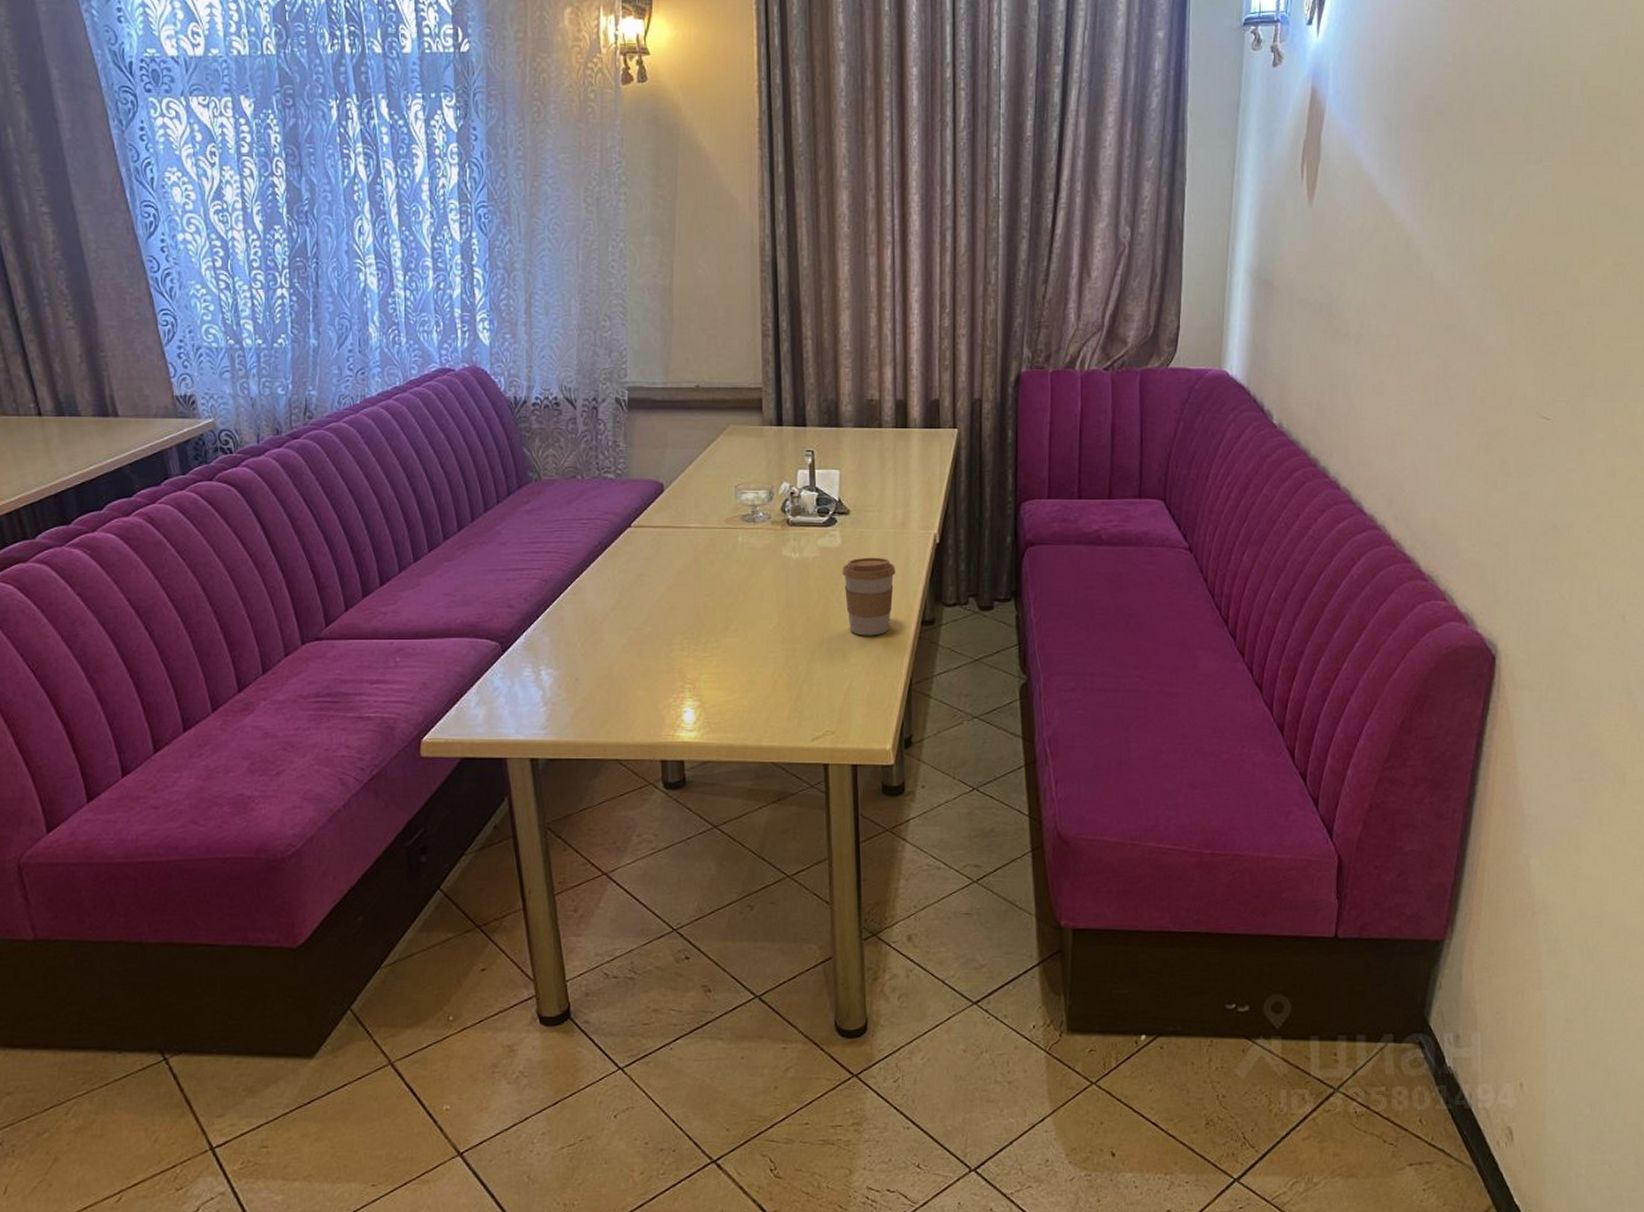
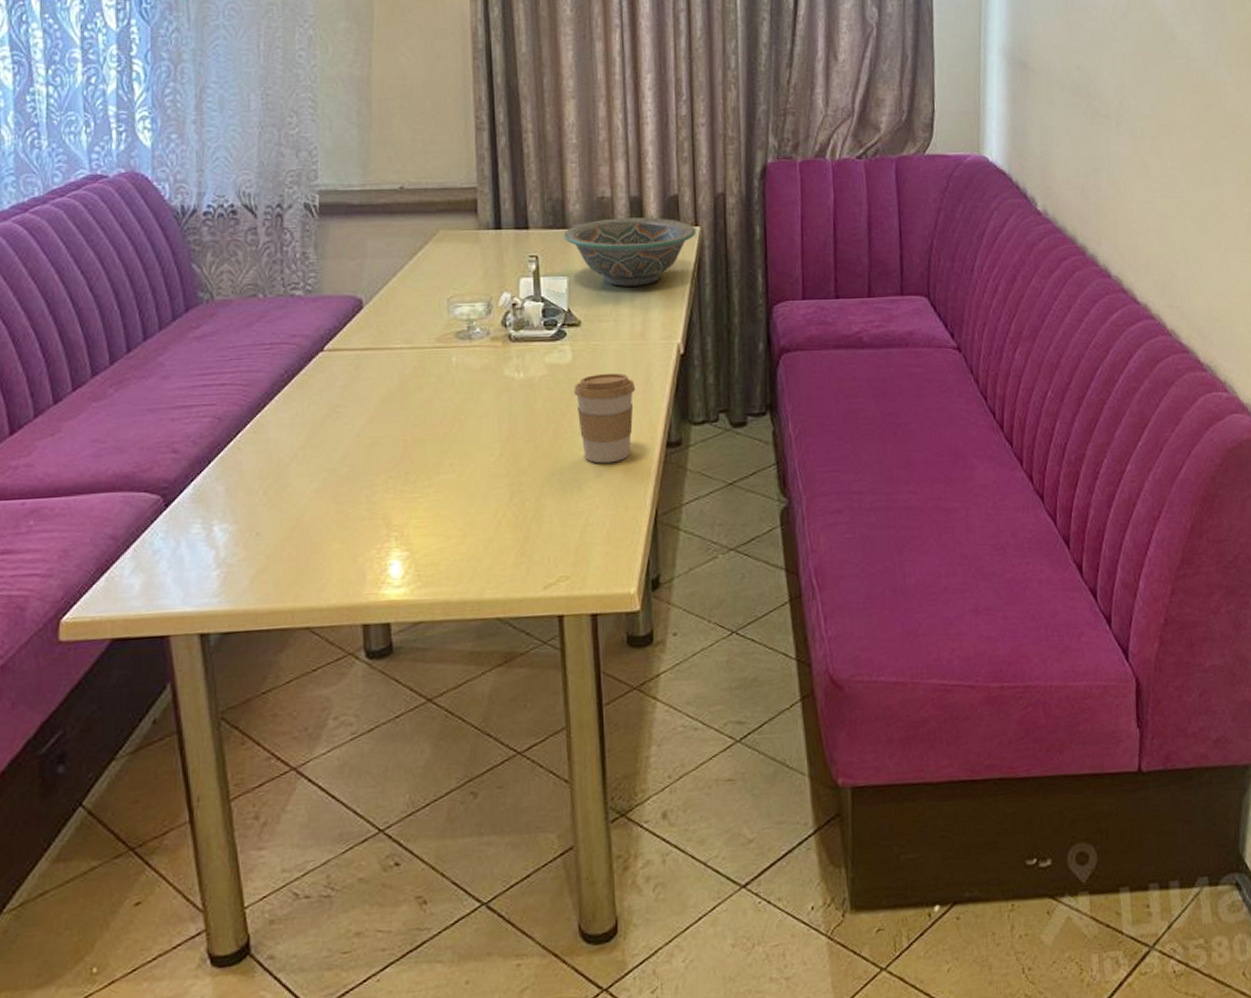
decorative bowl: none [837,419,954,481] -> present [564,217,696,287]

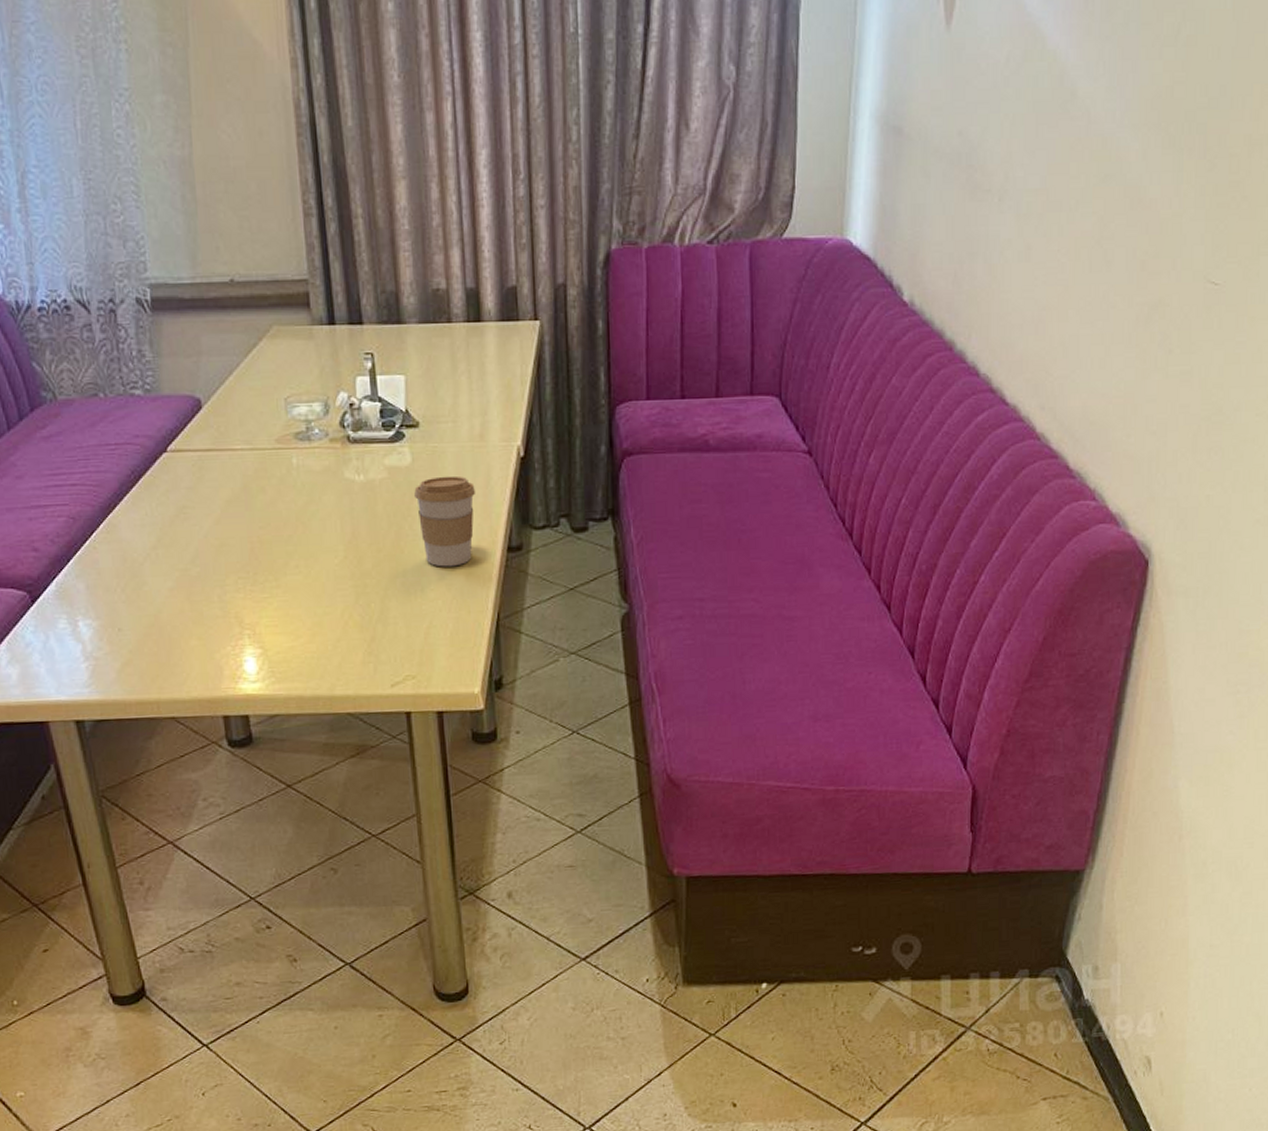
decorative bowl: present [564,217,696,287] -> none [399,311,535,386]

